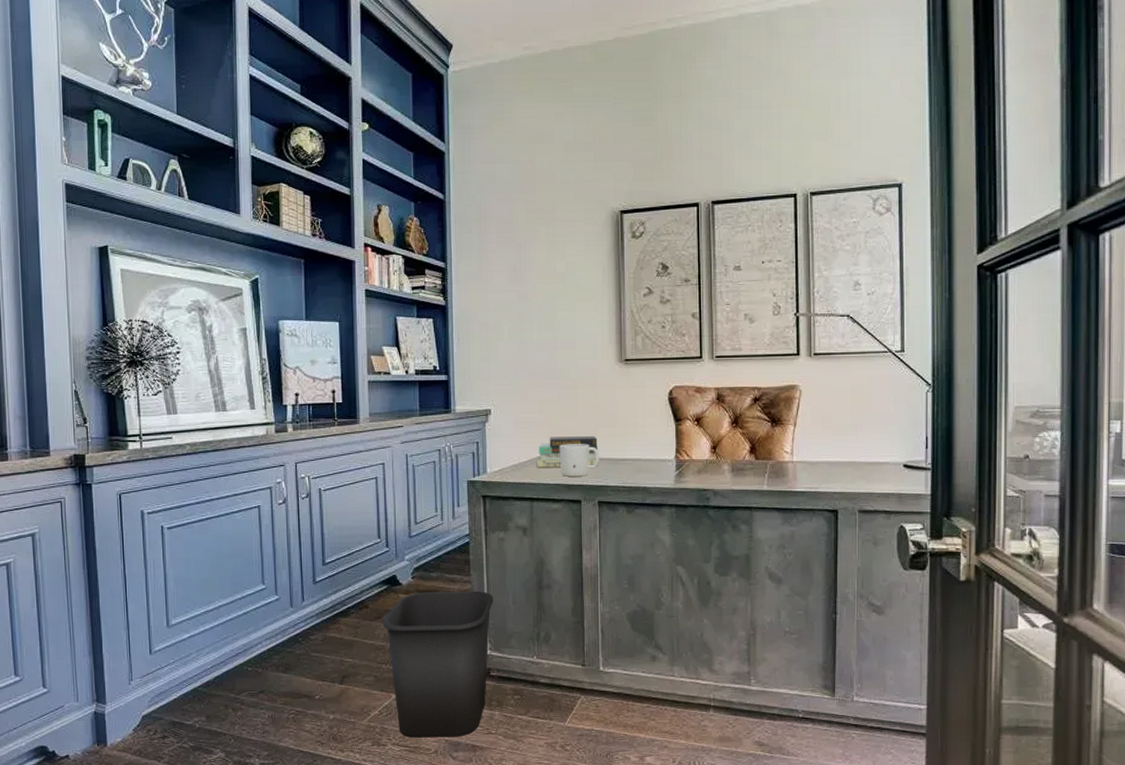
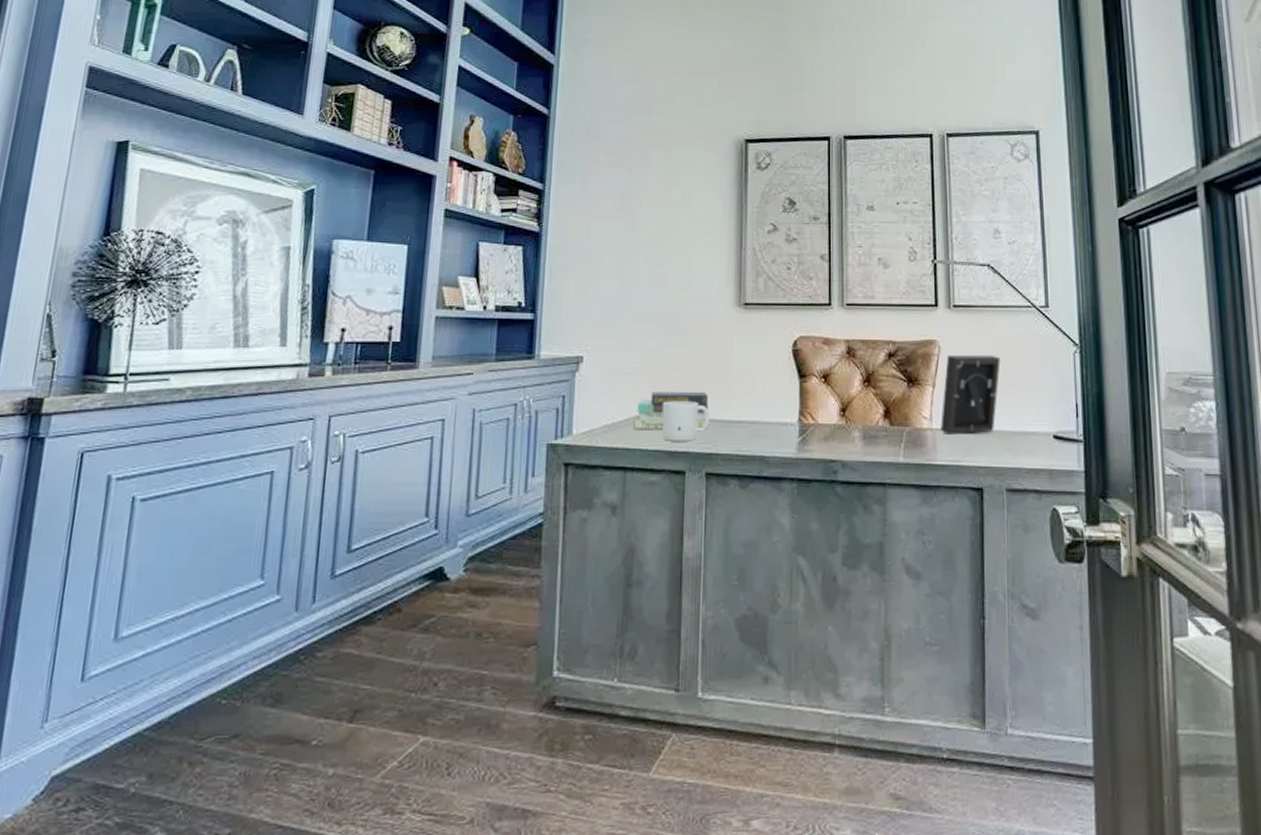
waste bin: present [383,590,494,738] -> none [418,588,568,801]
picture frame: none [801,396,857,466] -> present [941,354,1000,435]

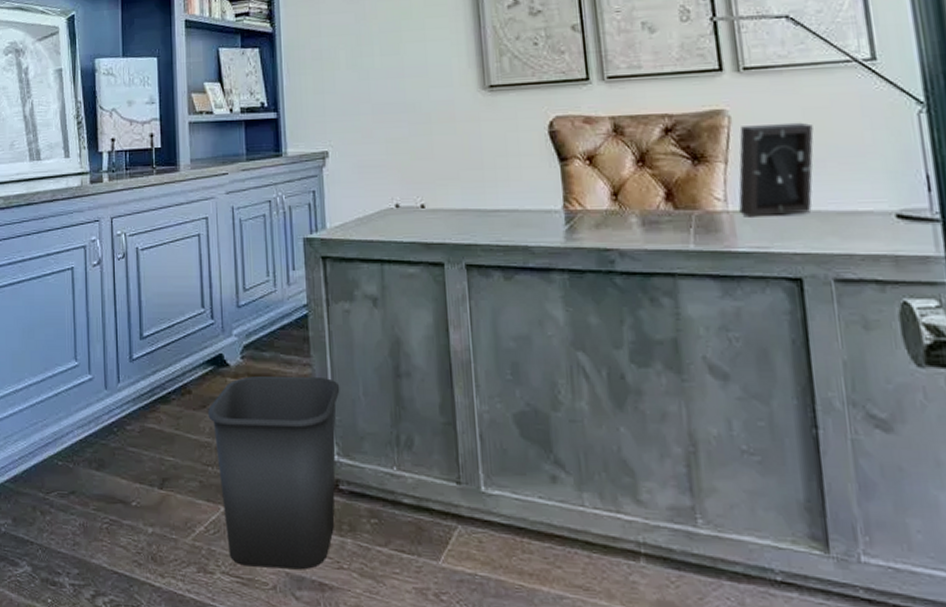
waste bin: none [418,588,568,801] -> present [208,376,340,570]
books: present [633,391,709,429] -> none [385,180,461,221]
mug: present [661,401,709,441] -> none [412,191,464,233]

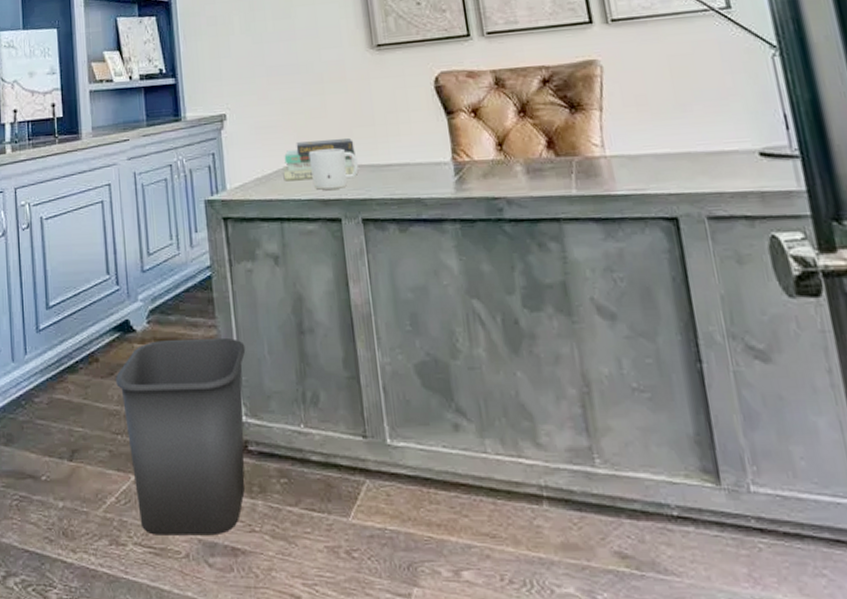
books: none [385,180,461,221] -> present [282,137,355,180]
mug: none [412,191,464,233] -> present [308,148,359,190]
picture frame: present [738,122,814,217] -> none [611,69,683,161]

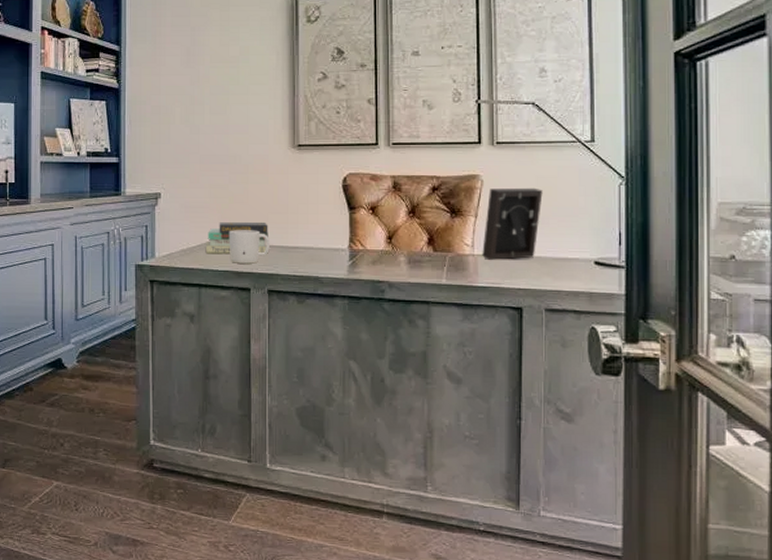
waste bin: present [116,337,246,536] -> none [47,377,159,530]
picture frame: none [611,69,683,161] -> present [482,187,543,260]

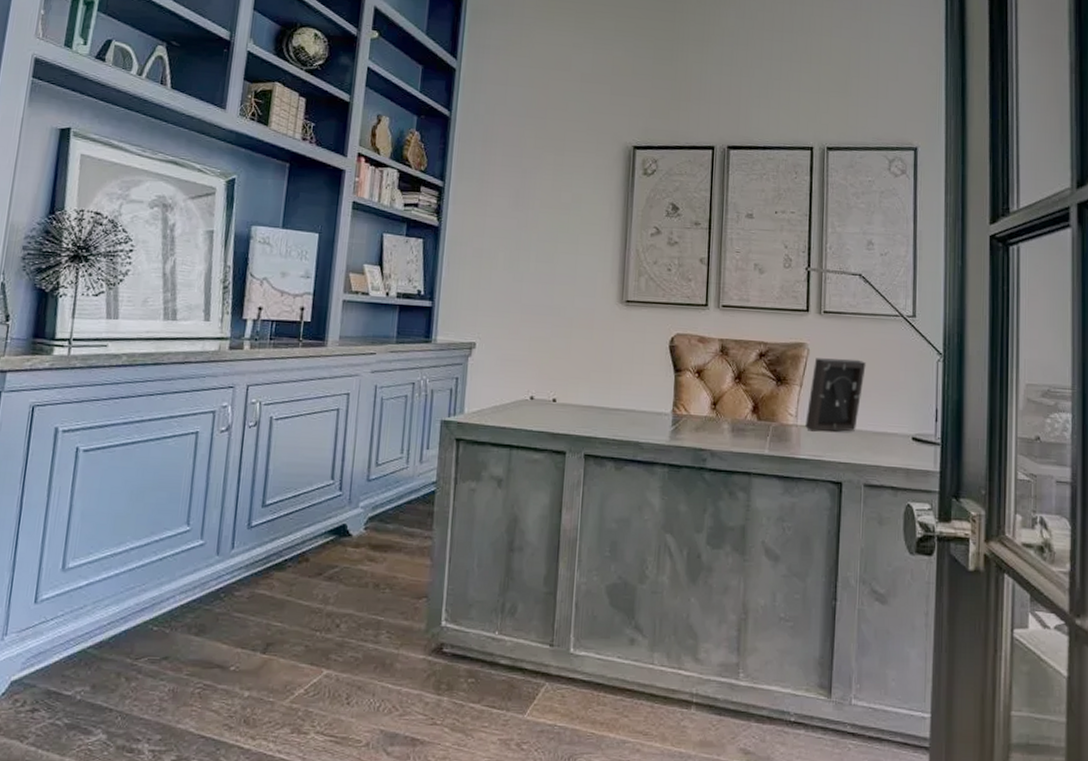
books: present [205,221,268,253] -> none [520,378,590,413]
mug: present [229,230,270,264] -> none [546,387,590,425]

